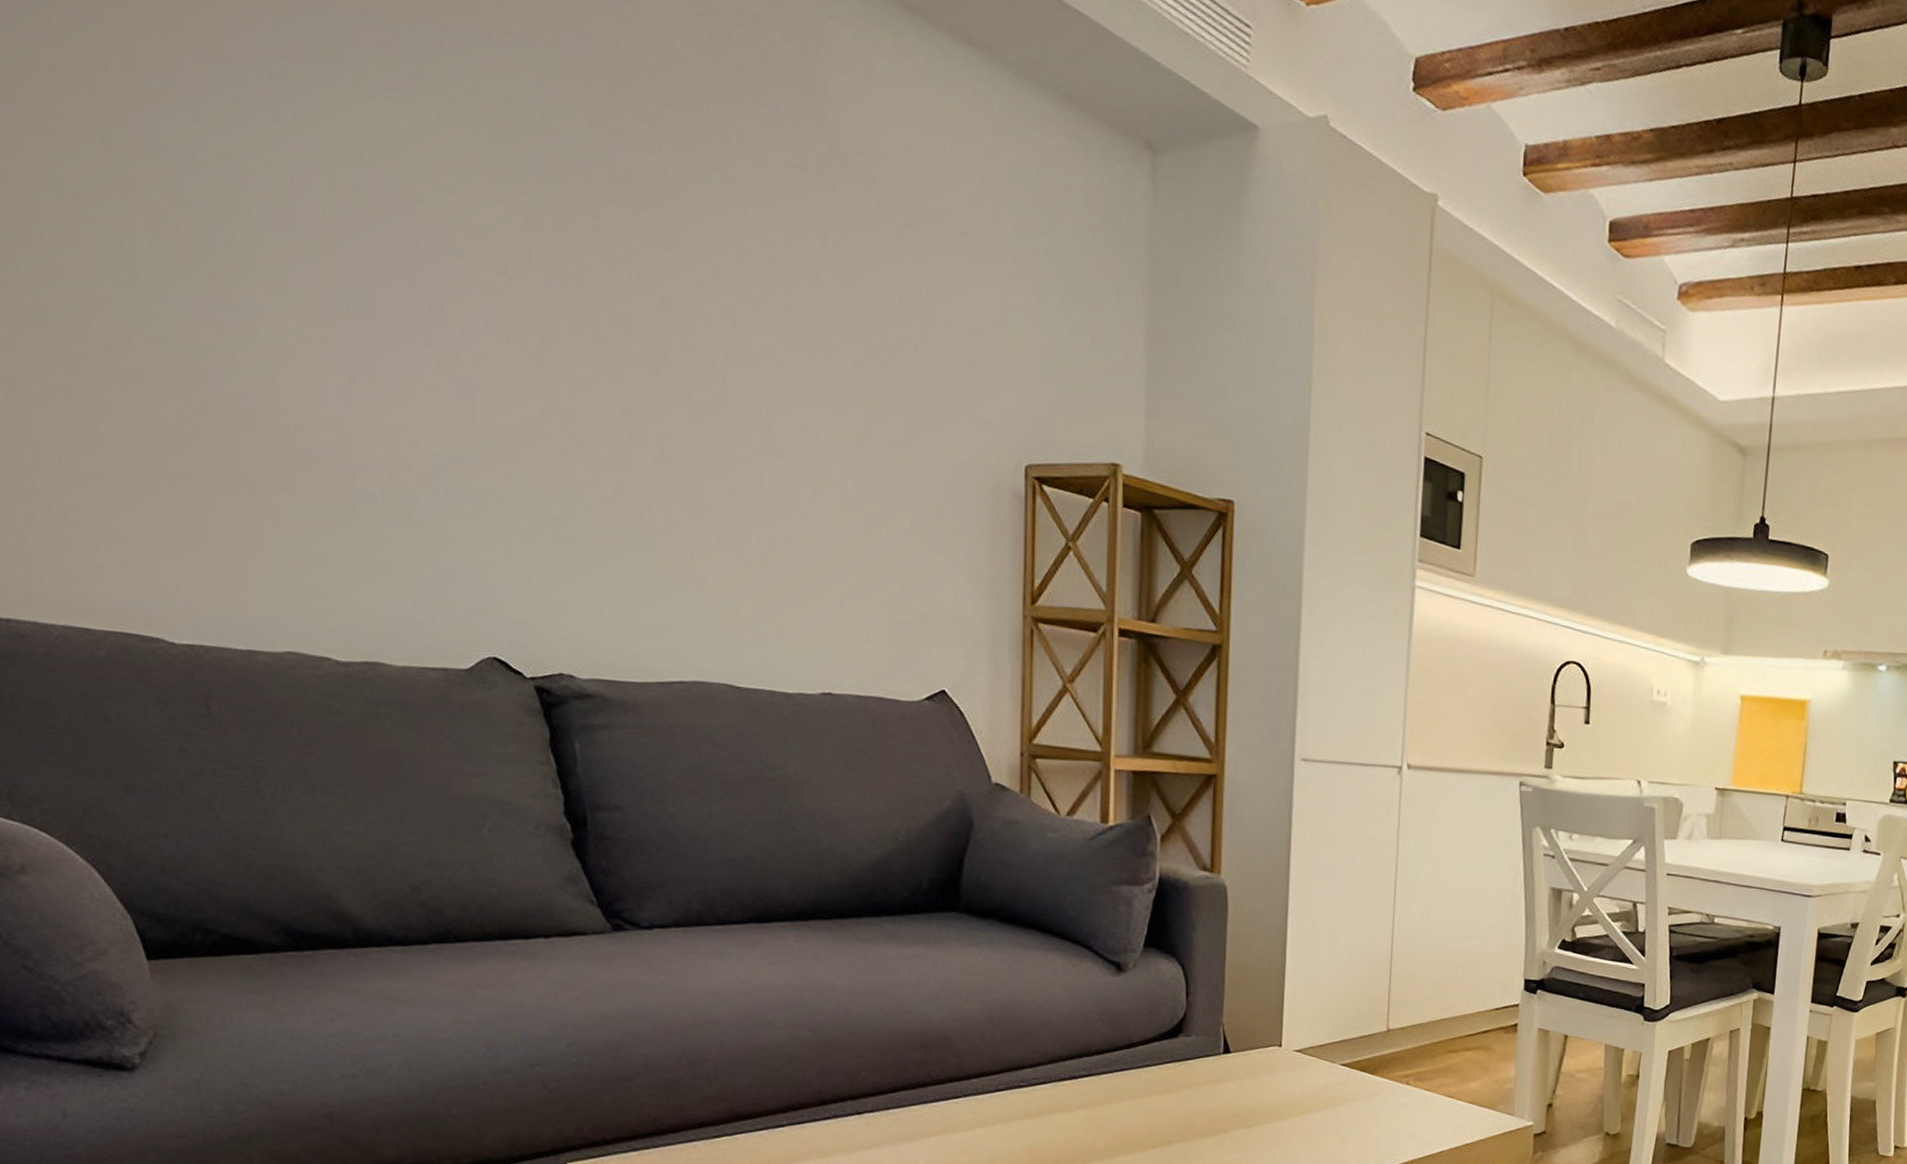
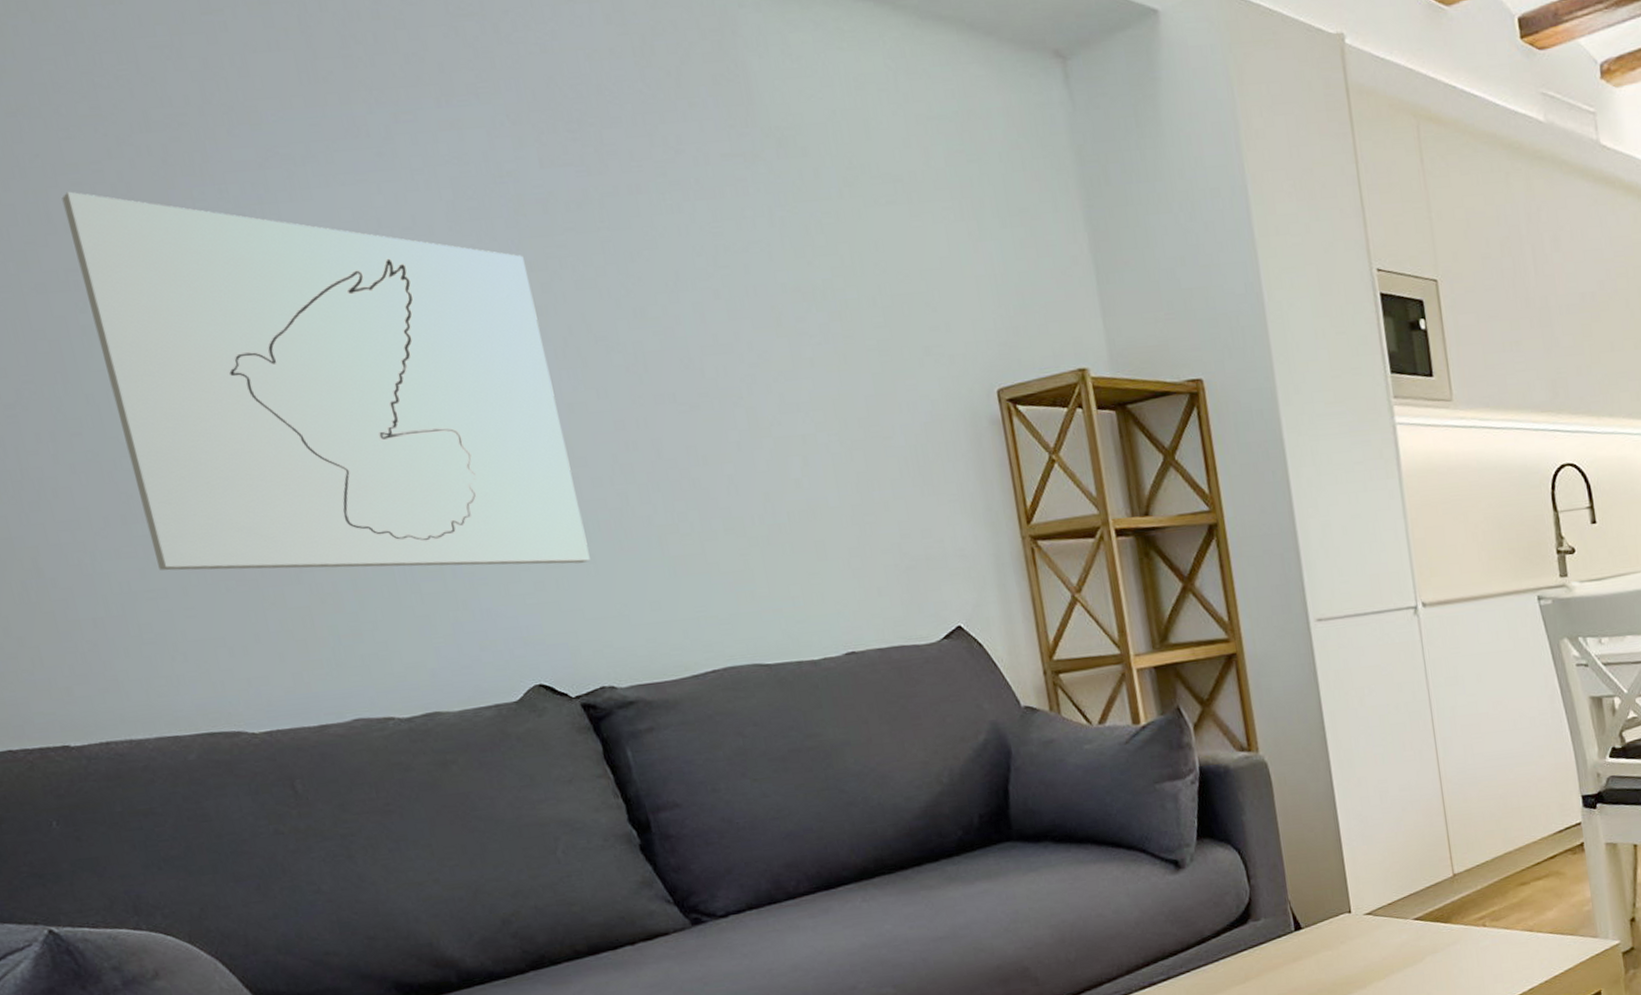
wall art: none [53,32,571,545] -> present [62,191,591,571]

